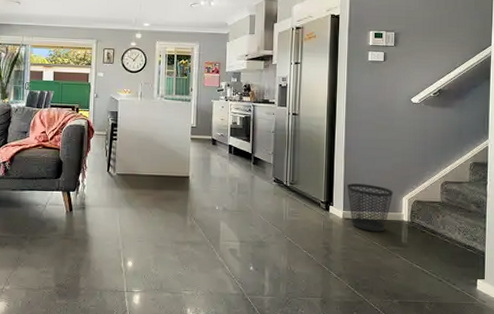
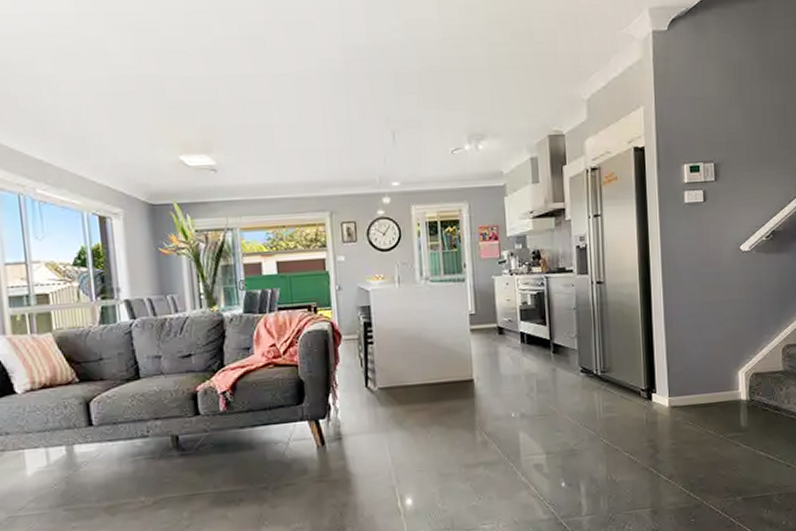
wastebasket: present [347,183,394,232] -> none [671,360,727,419]

